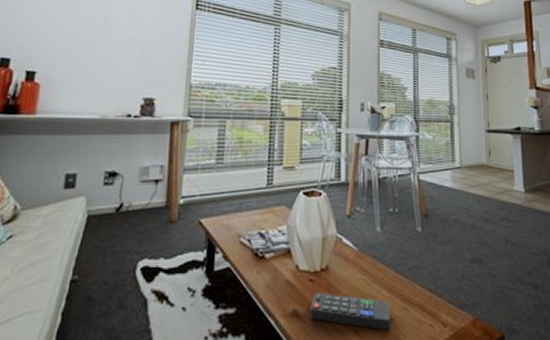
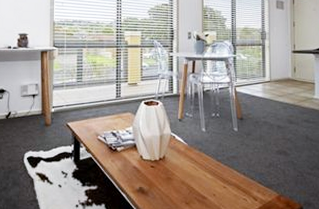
remote control: present [310,292,391,330] -> none [152,175,214,202]

